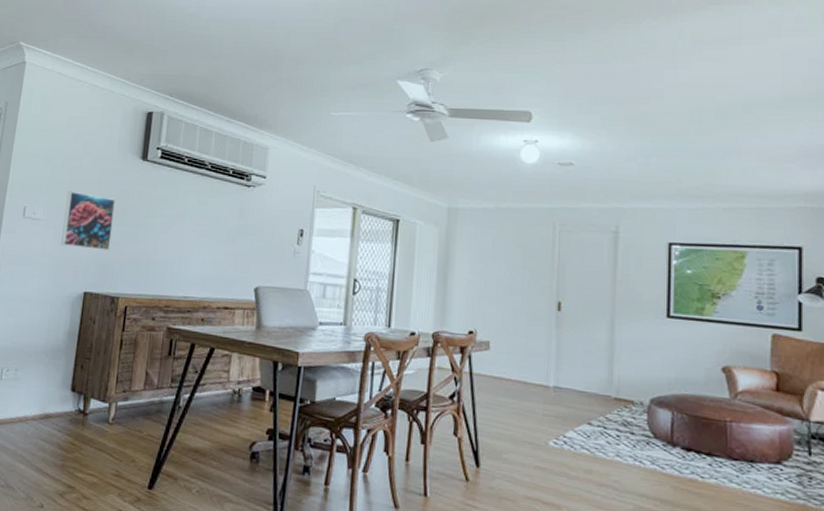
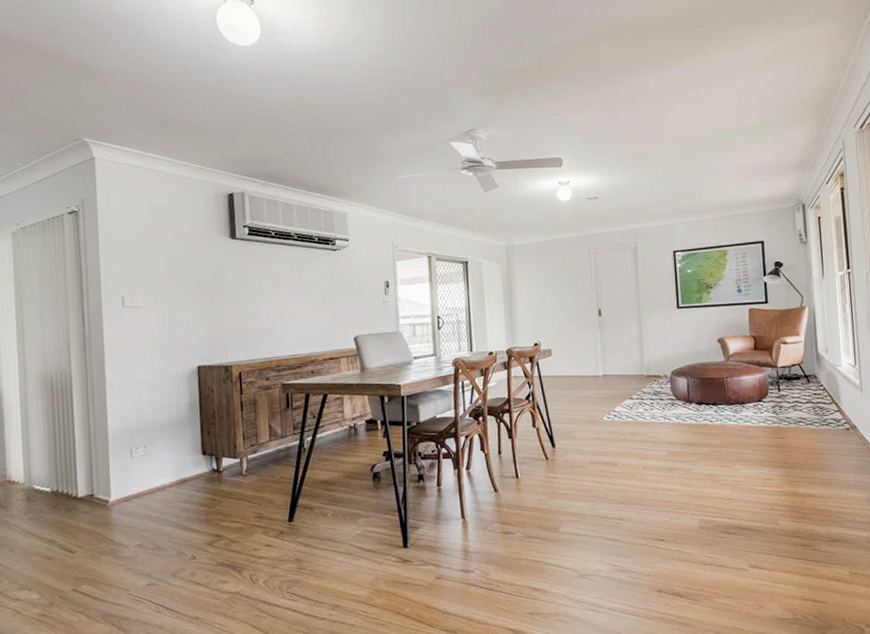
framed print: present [61,190,115,251] -> none [163,276,215,328]

